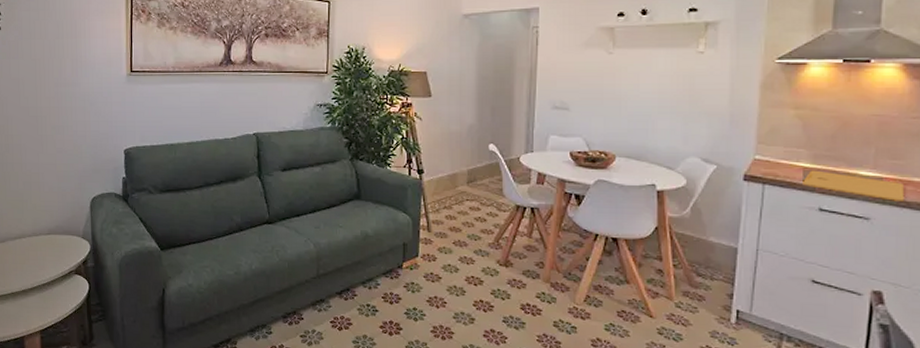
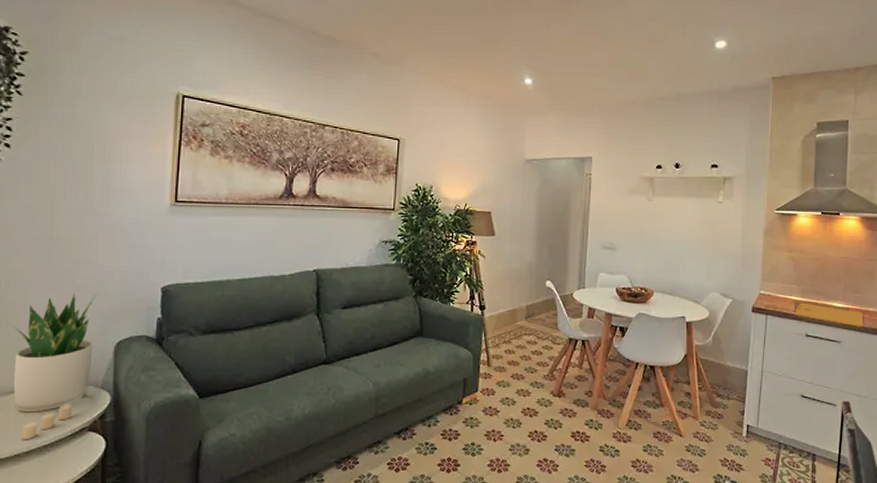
planter: none [14,155,74,256] -> present [13,293,97,413]
candle: none [26,250,62,279] -> present [21,404,72,441]

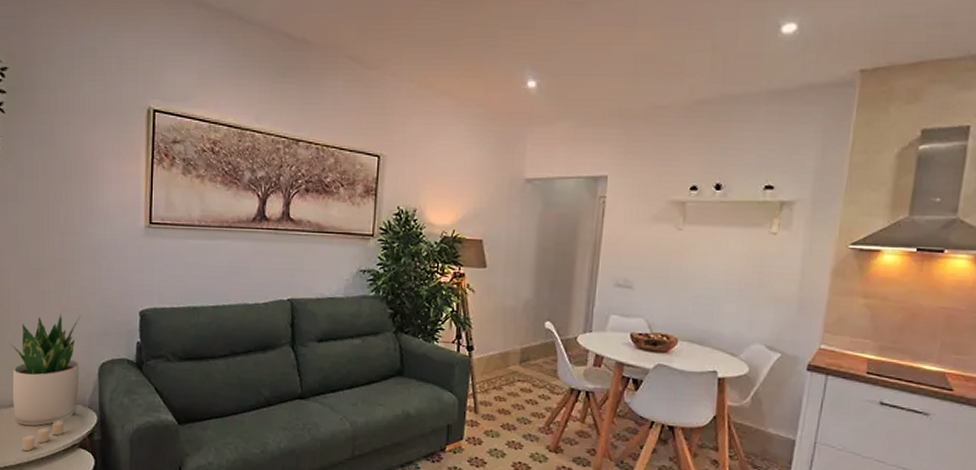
cutting board: present [794,303,864,327] -> none [866,362,966,398]

